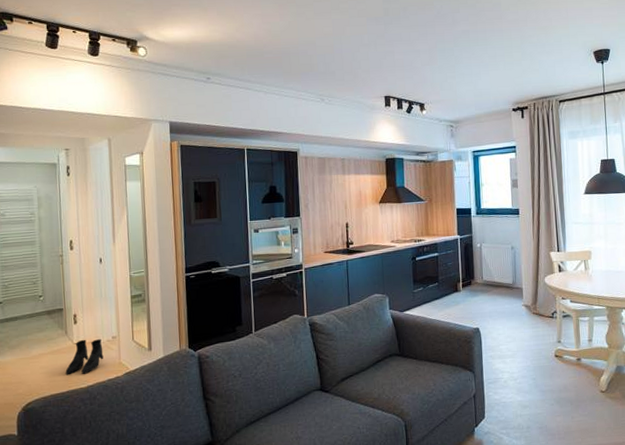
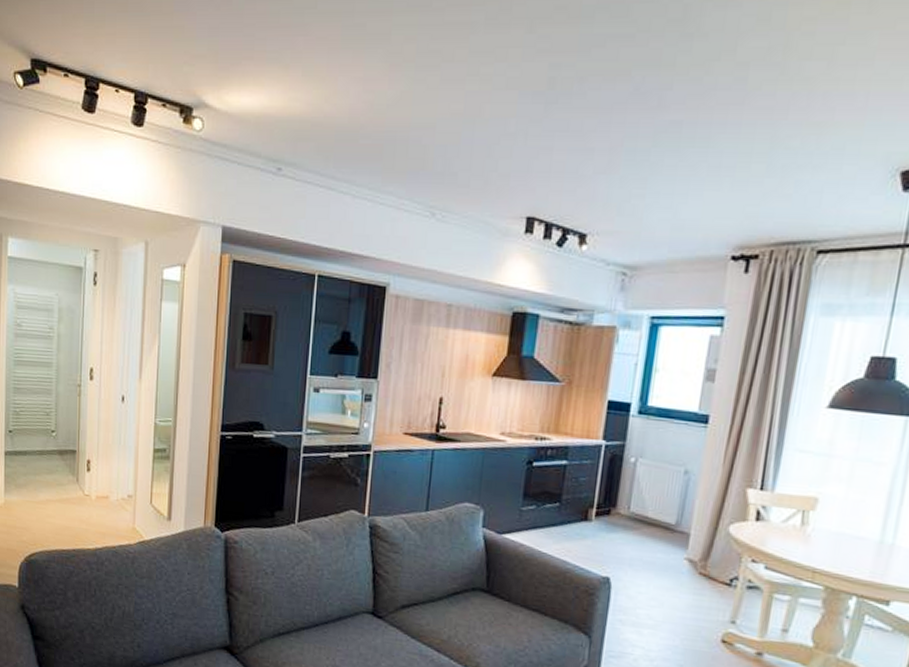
boots: present [65,339,104,375] -> none [73,491,116,534]

